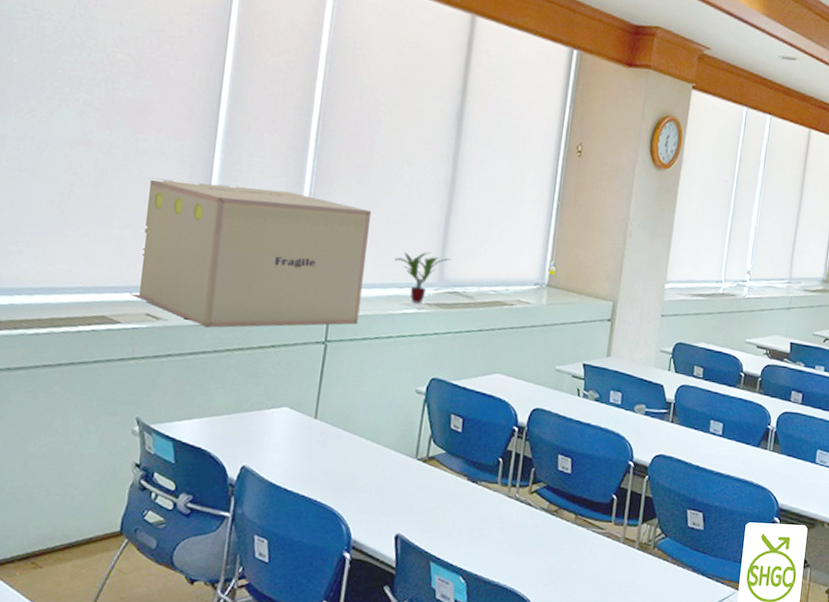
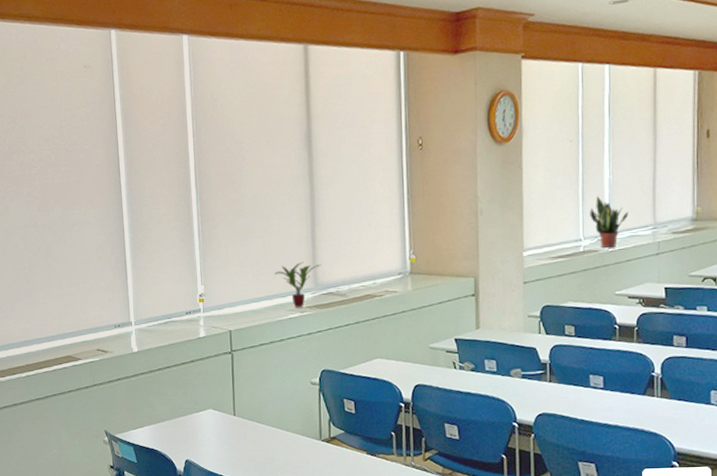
cardboard box: present [130,177,372,328] -> none [80,233,254,354]
potted plant: none [733,241,769,294] -> present [590,196,629,248]

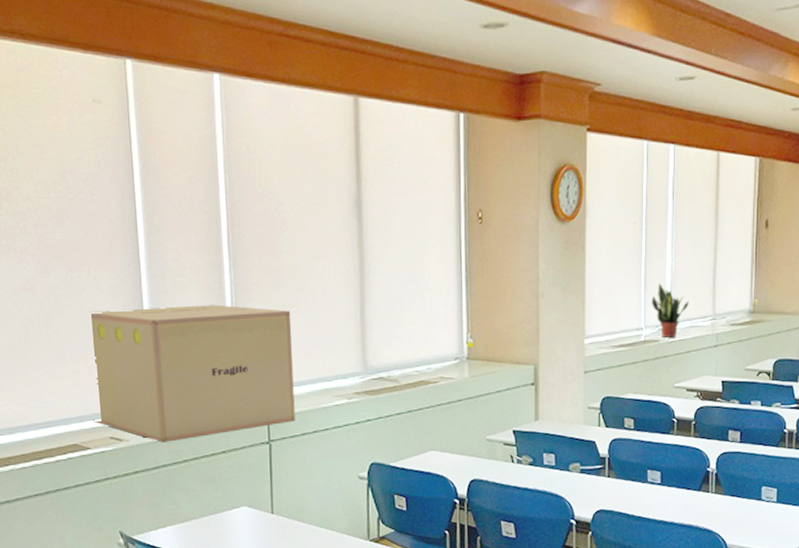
cardboard box: none [80,233,254,354] -> present [88,305,296,443]
potted plant: present [275,262,321,308] -> none [319,343,371,394]

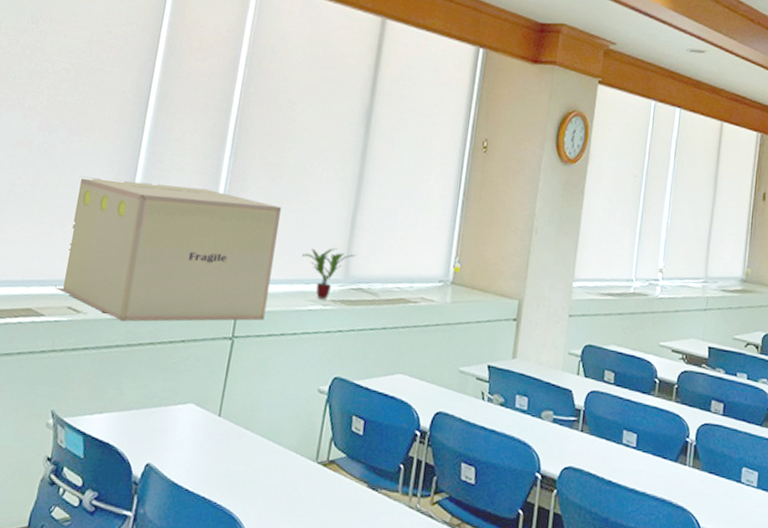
potted plant: none [319,343,371,394] -> present [302,248,357,300]
potted plant: present [651,283,689,337] -> none [644,238,682,294]

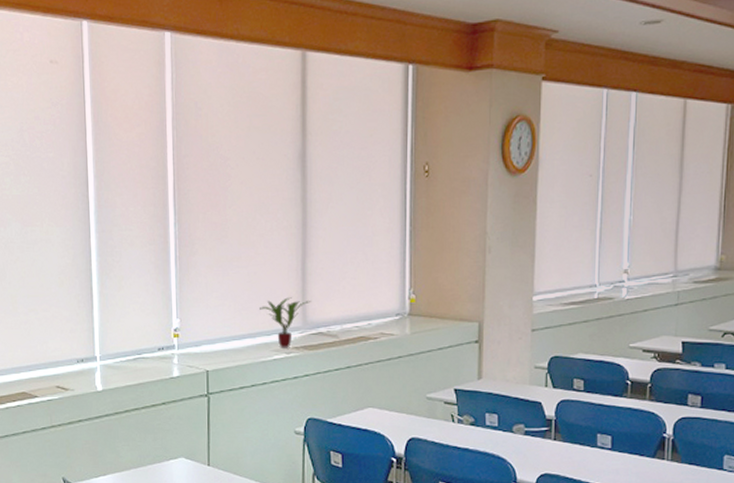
cardboard box: present [55,176,282,322] -> none [40,258,234,393]

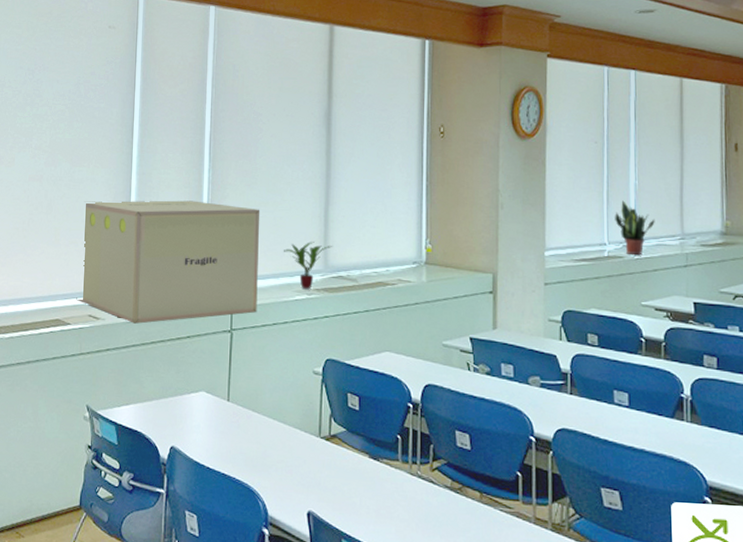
cardboard box: none [40,258,234,393] -> present [76,200,260,324]
potted plant: none [607,238,648,295] -> present [615,200,655,254]

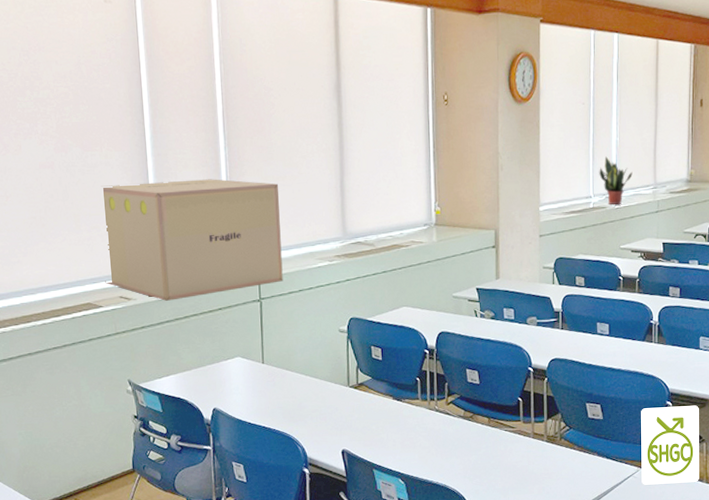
potted plant: present [284,242,333,290] -> none [304,211,350,257]

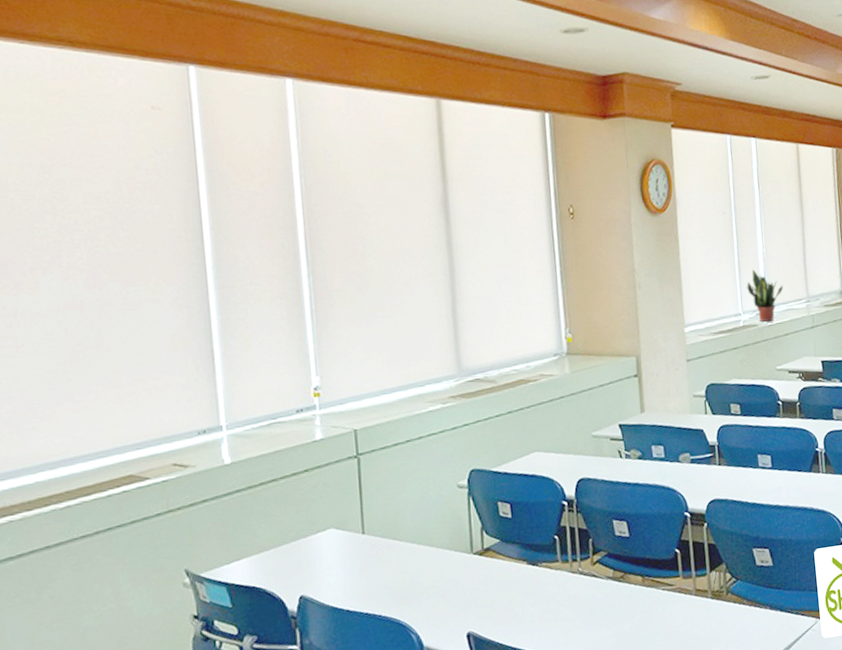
cardboard box: present [101,179,283,301] -> none [147,313,386,466]

